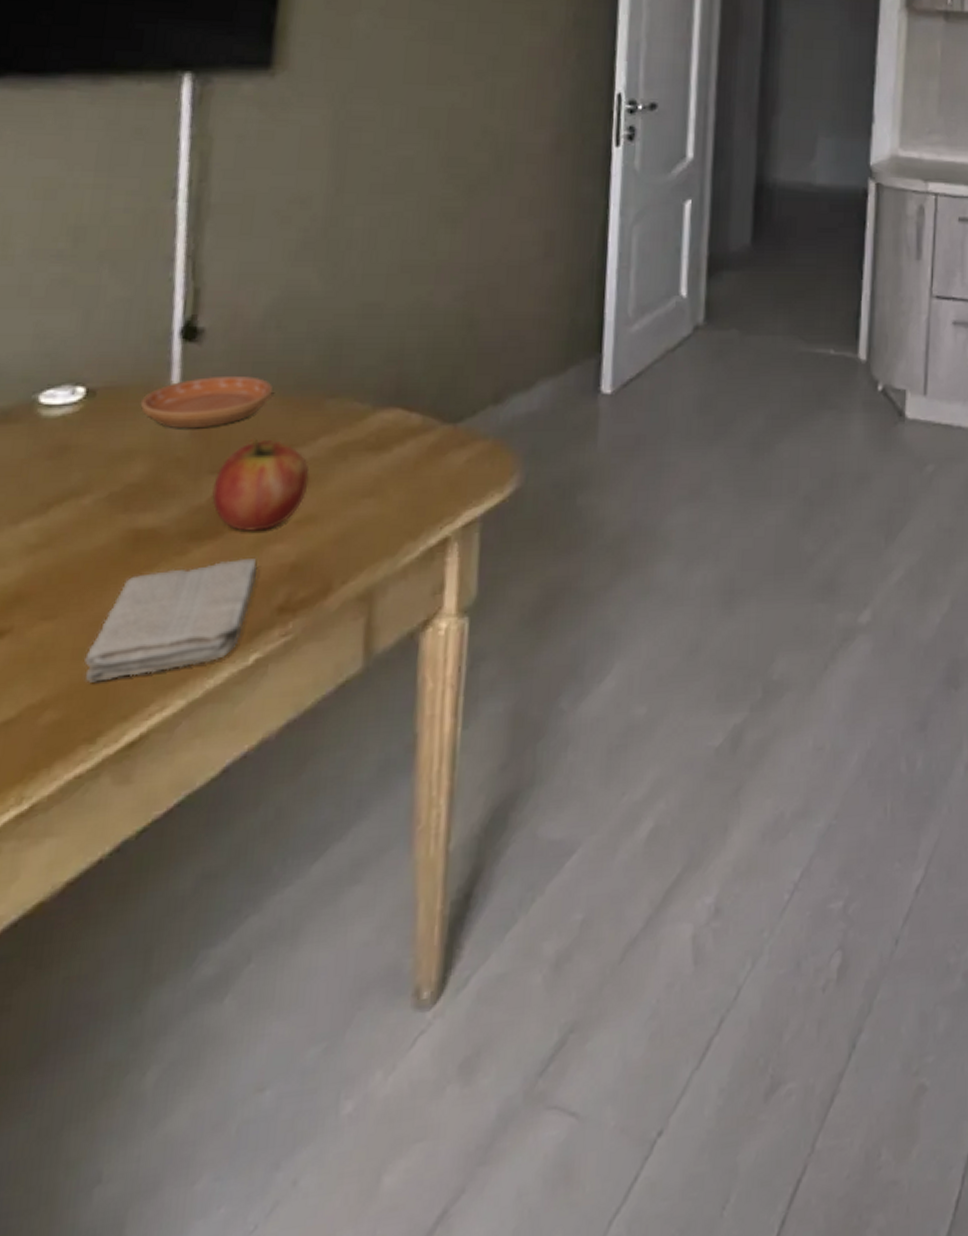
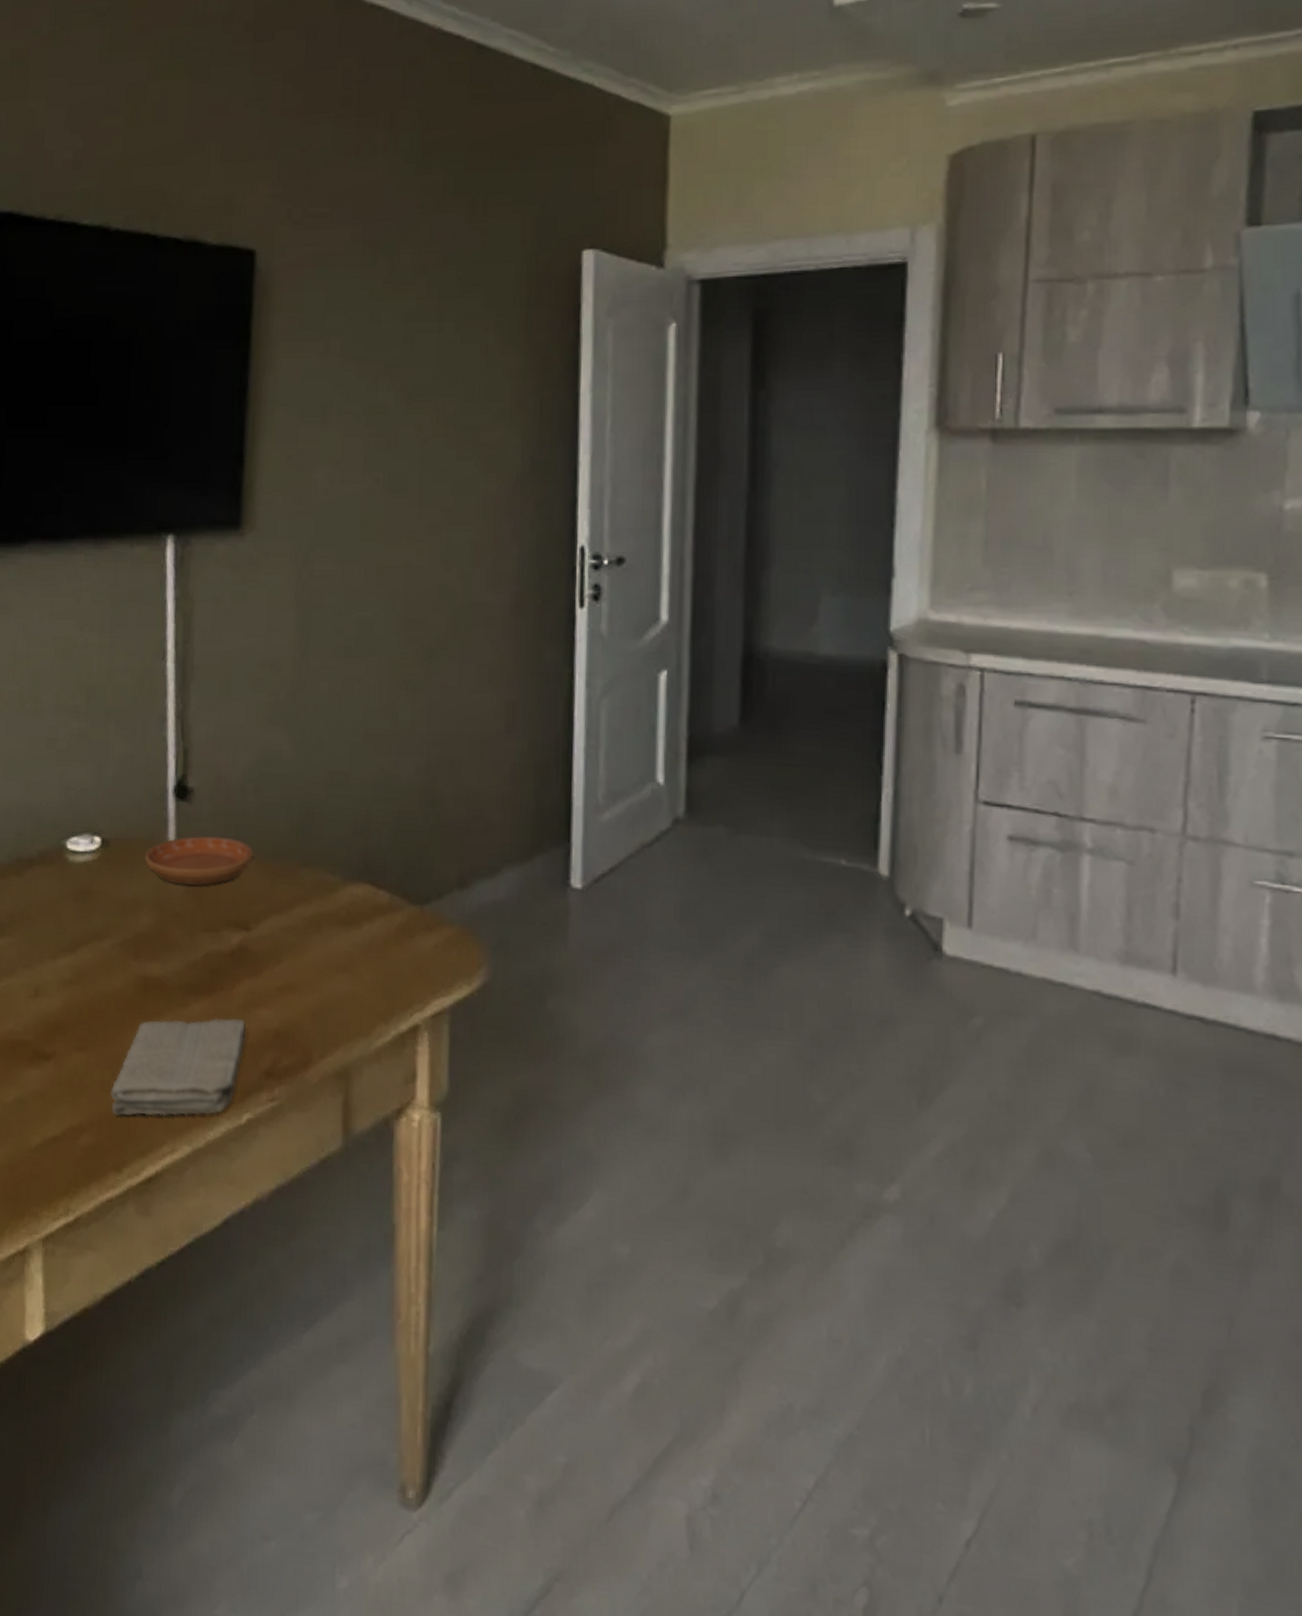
fruit: present [212,438,309,531] -> none [206,900,288,994]

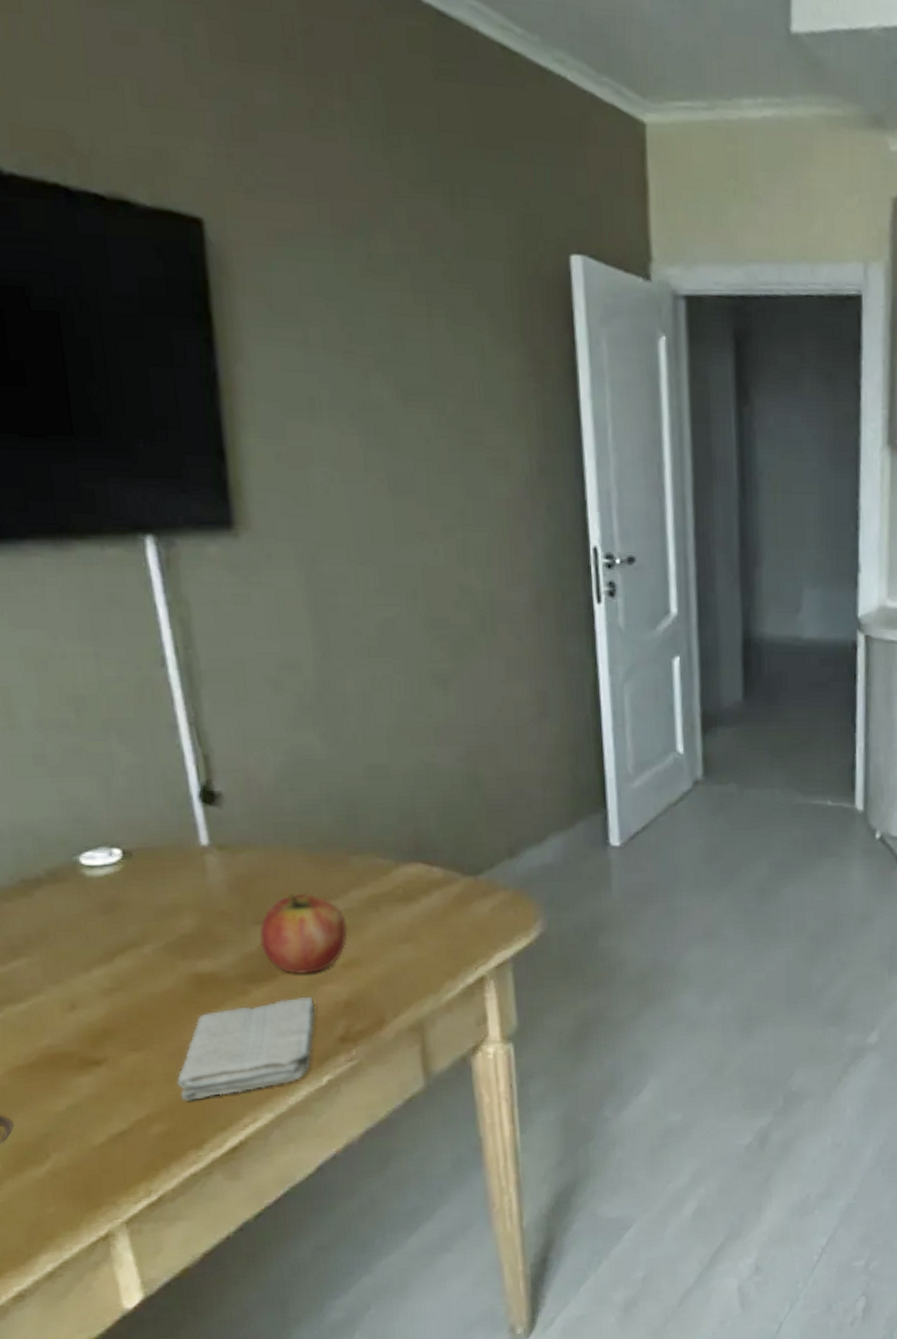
saucer: present [145,836,254,886] -> none [176,835,299,885]
fruit: none [206,900,288,994] -> present [260,892,347,974]

